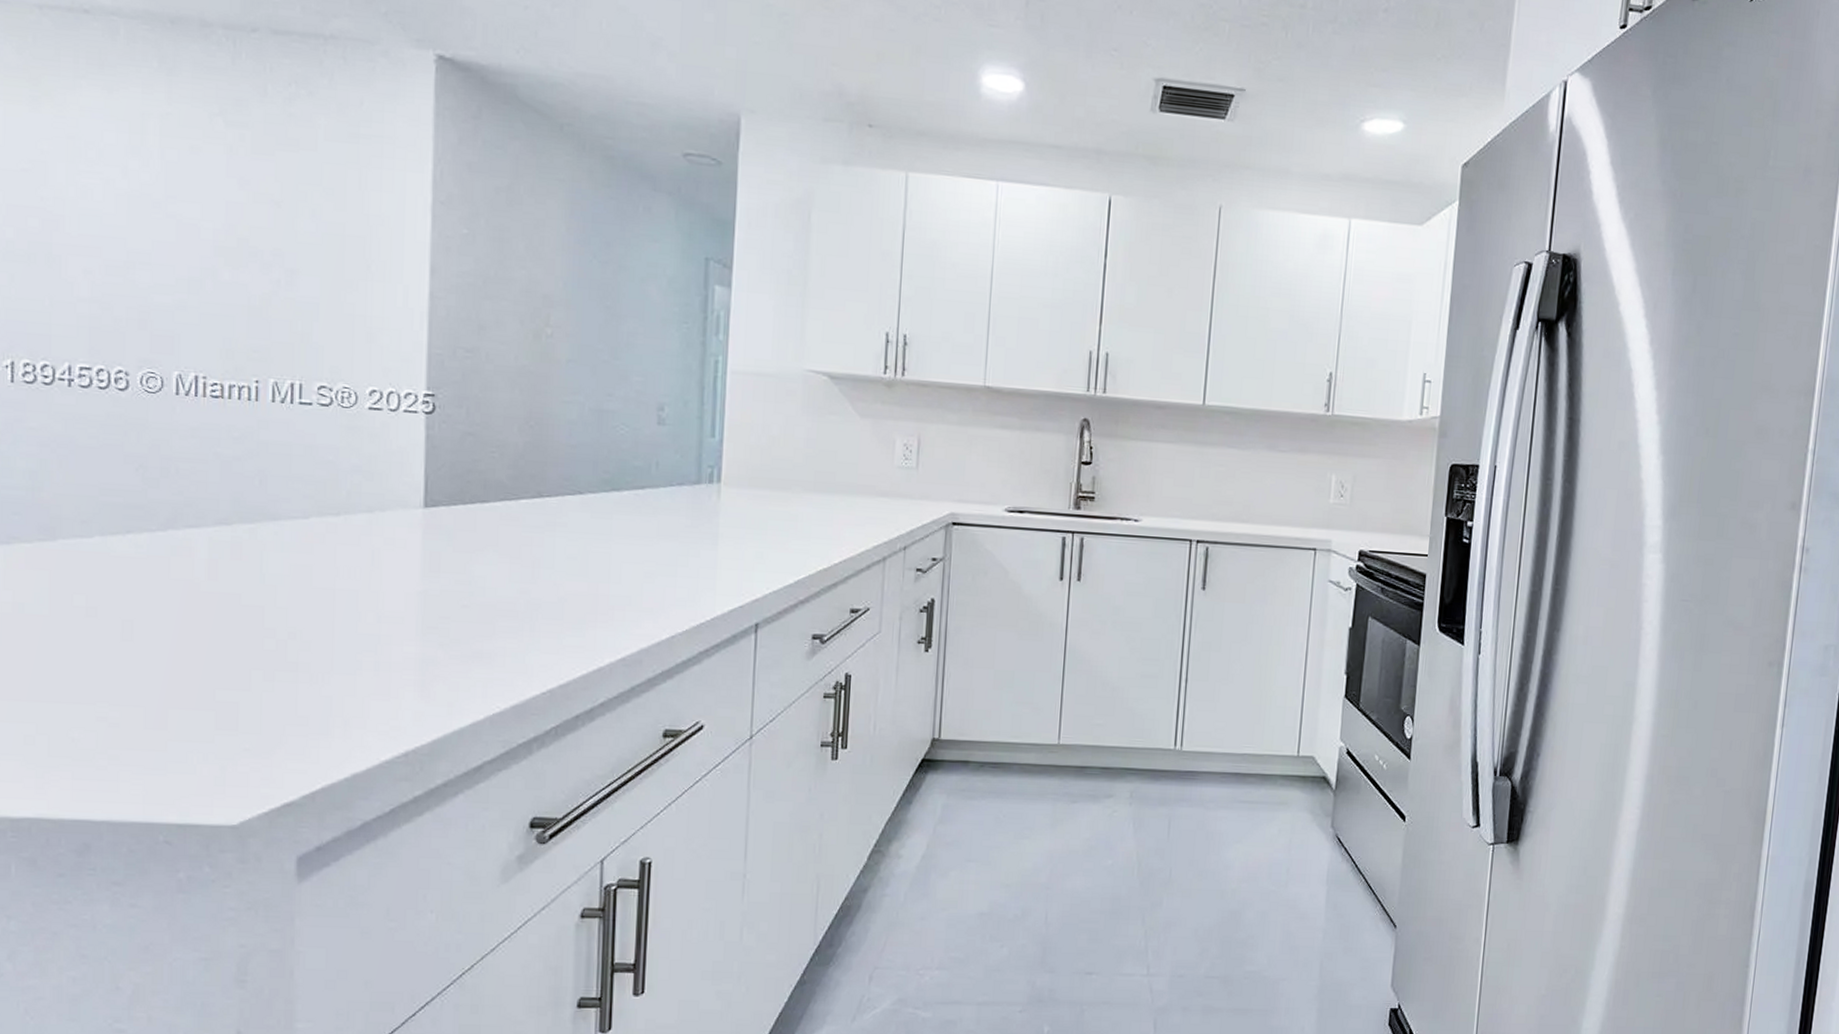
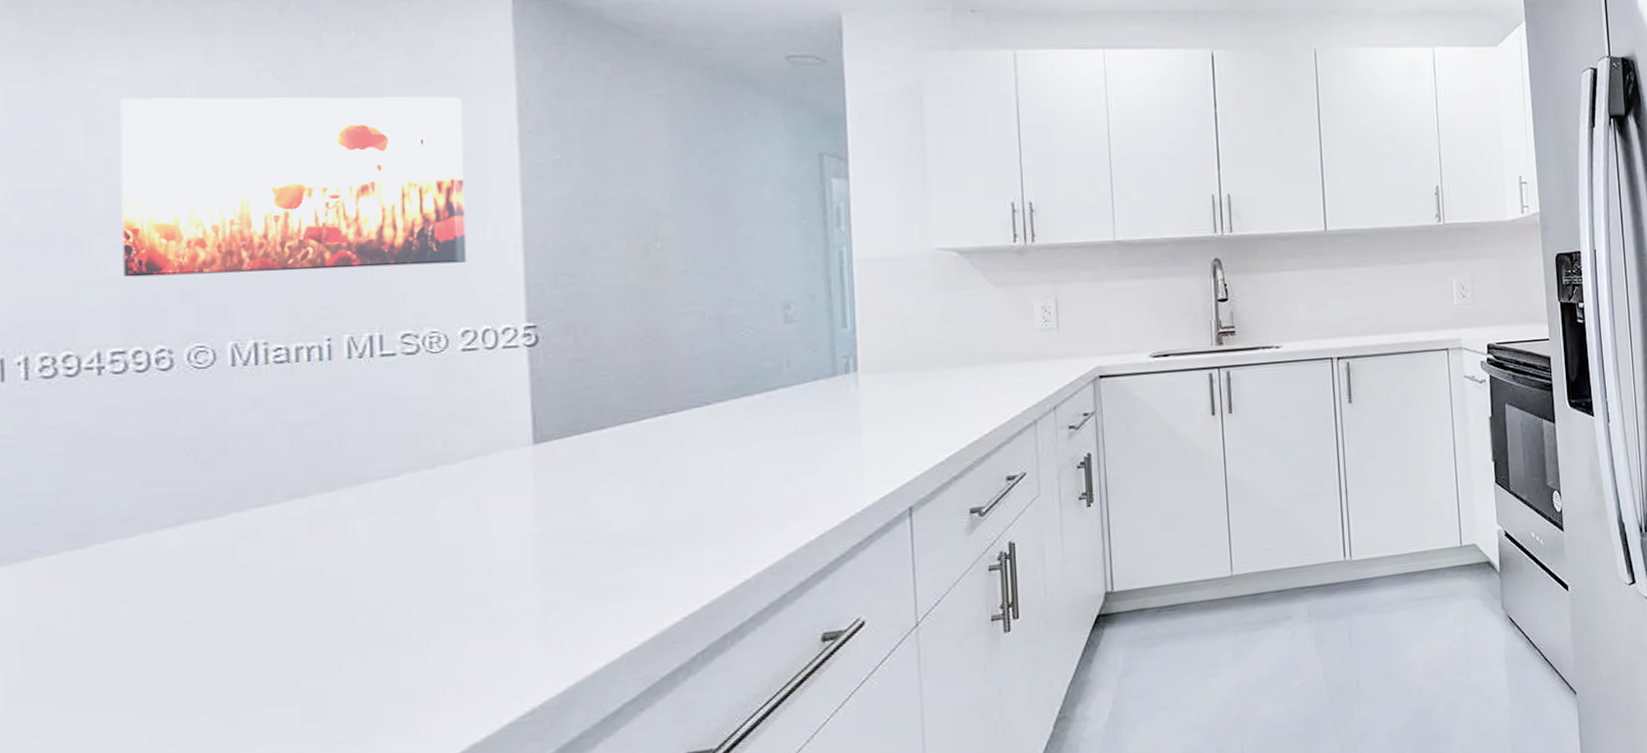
wall art: none [92,129,384,324] -> present [120,96,467,277]

